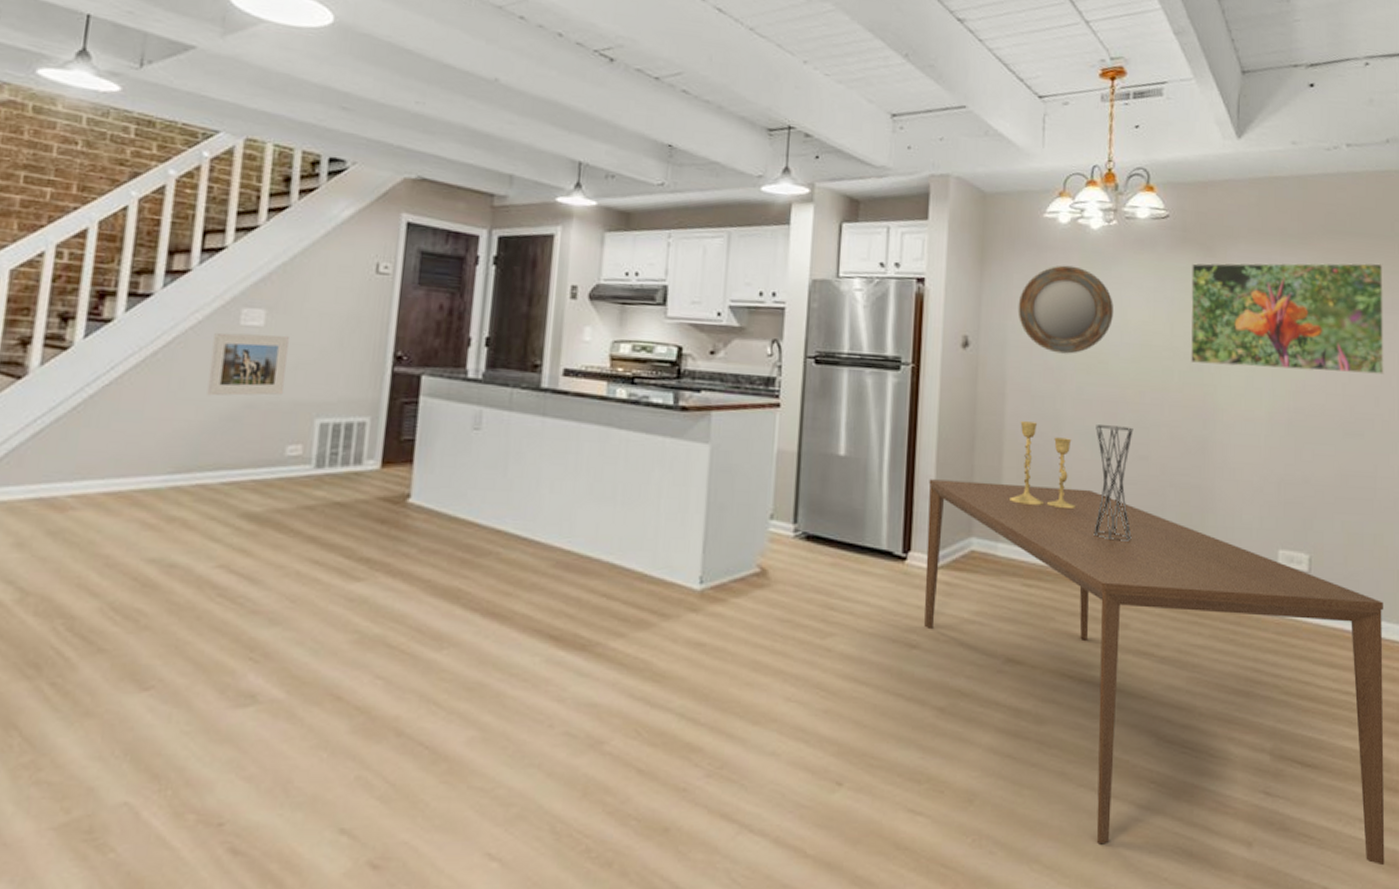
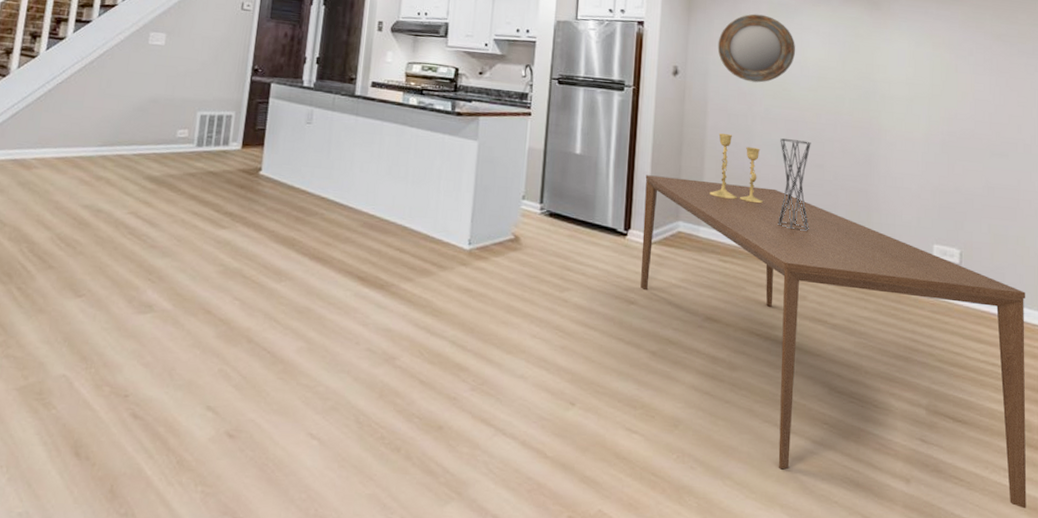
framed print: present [207,332,289,396] -> none [125,48,181,94]
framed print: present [1190,263,1384,375] -> none [859,14,1026,107]

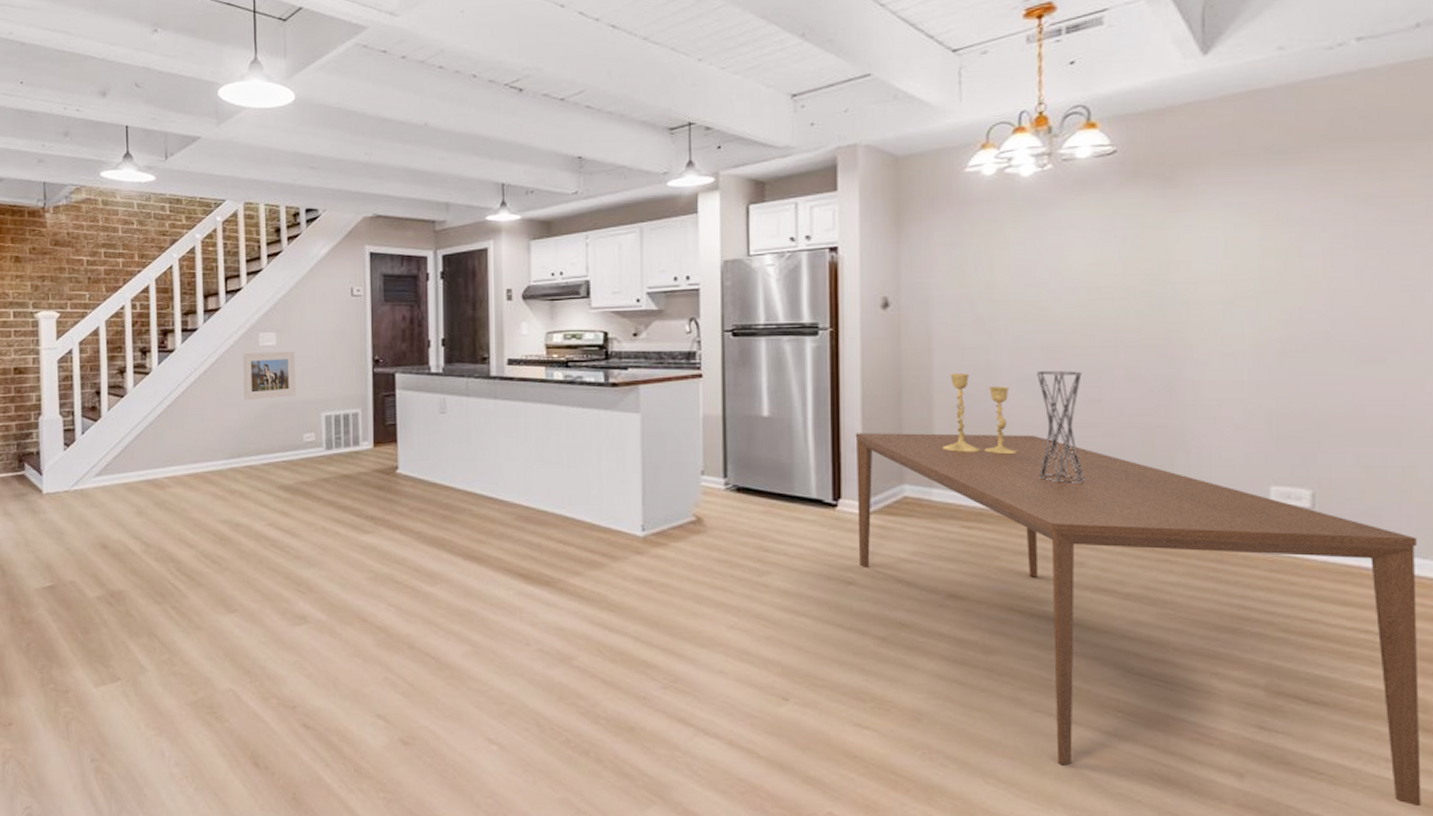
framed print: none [125,48,181,94] -> present [243,351,295,401]
home mirror: present [717,14,795,83] -> none [941,216,1052,305]

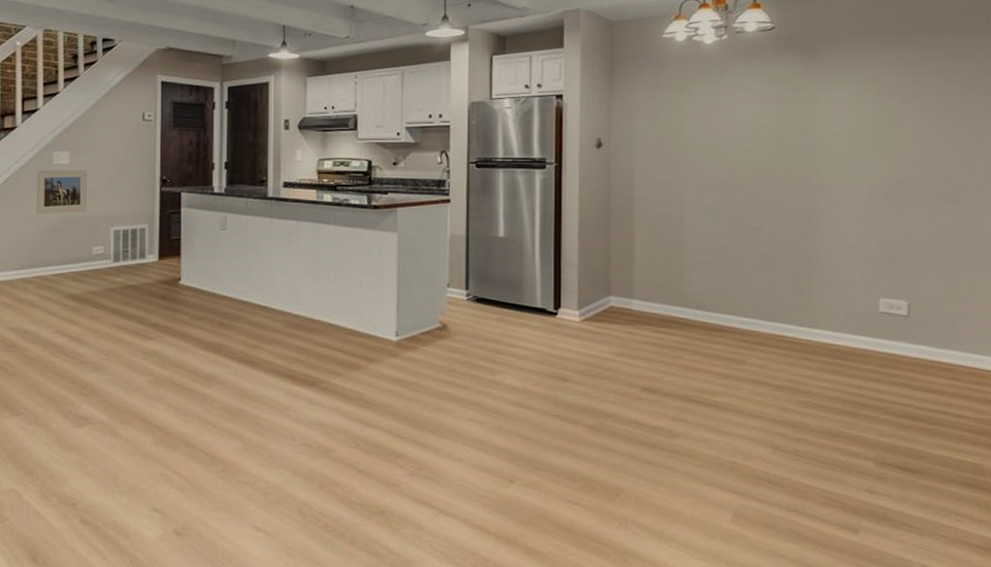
dining table: present [855,433,1421,807] -> none [573,252,980,550]
candlestick: present [943,374,1017,455] -> none [641,204,697,272]
vase: present [1037,371,1085,483] -> none [713,203,747,295]

